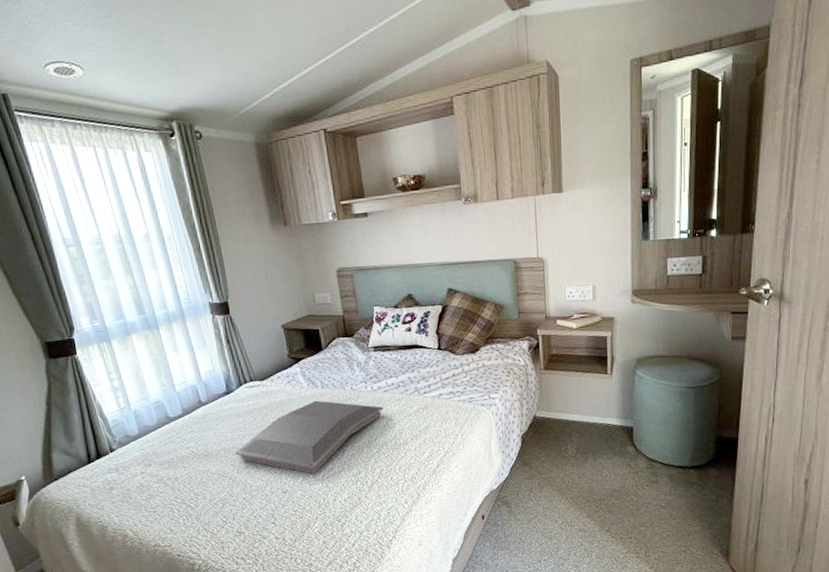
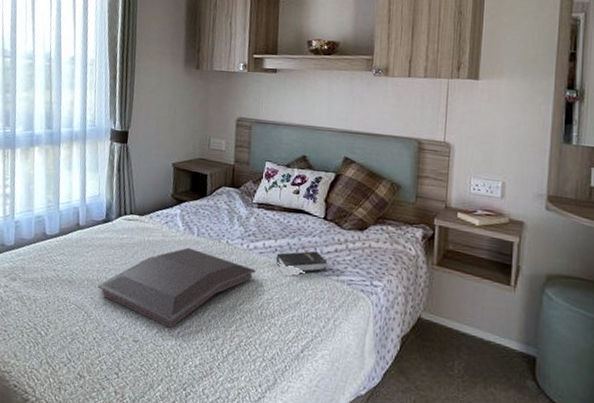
hardback book: none [399,379,449,402] -> present [276,250,328,274]

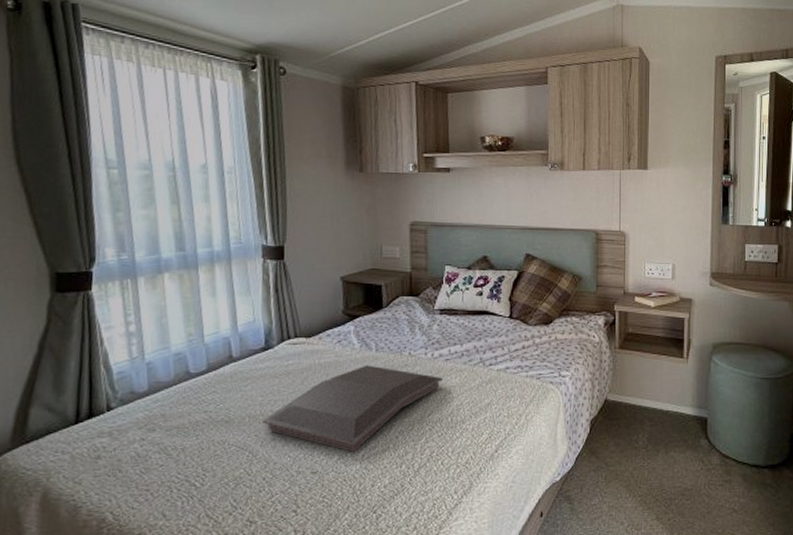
hardback book: present [276,250,328,274] -> none [463,350,516,375]

